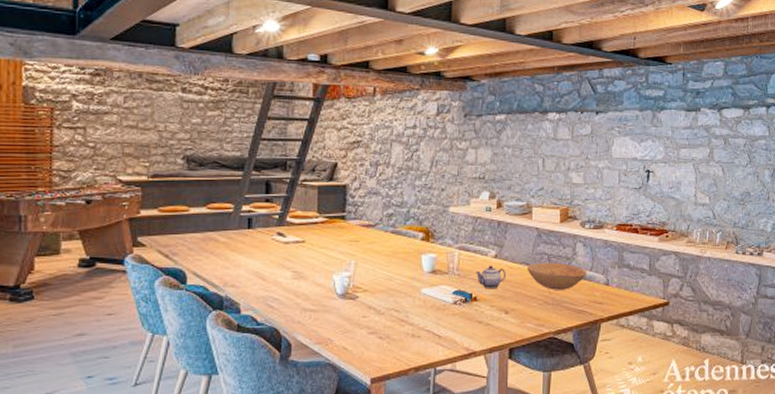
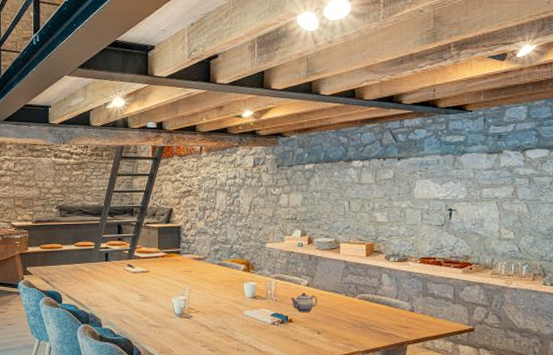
bowl: present [526,262,587,290] -> none [336,290,392,315]

